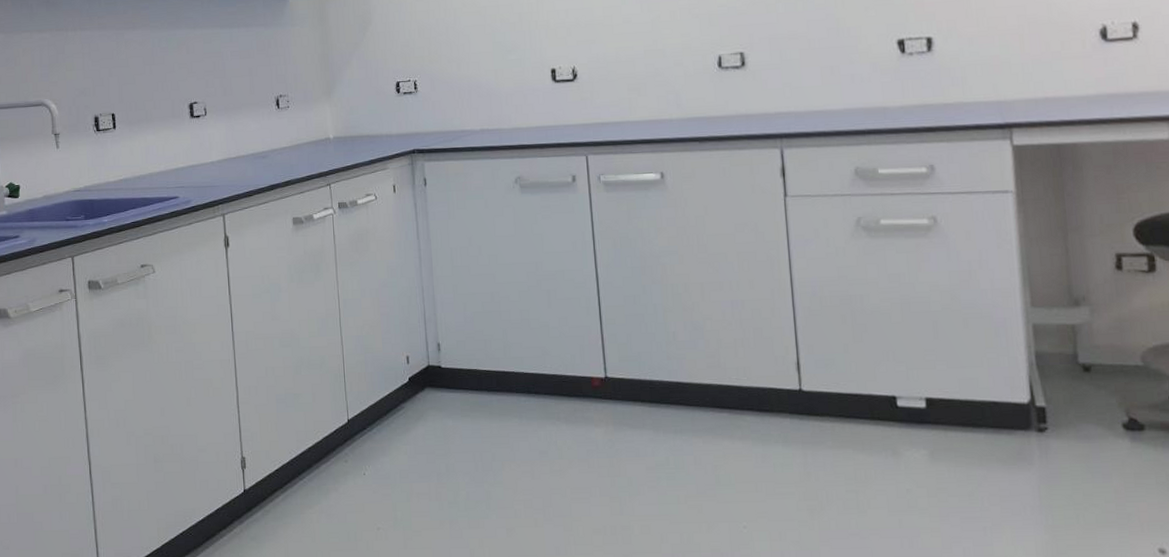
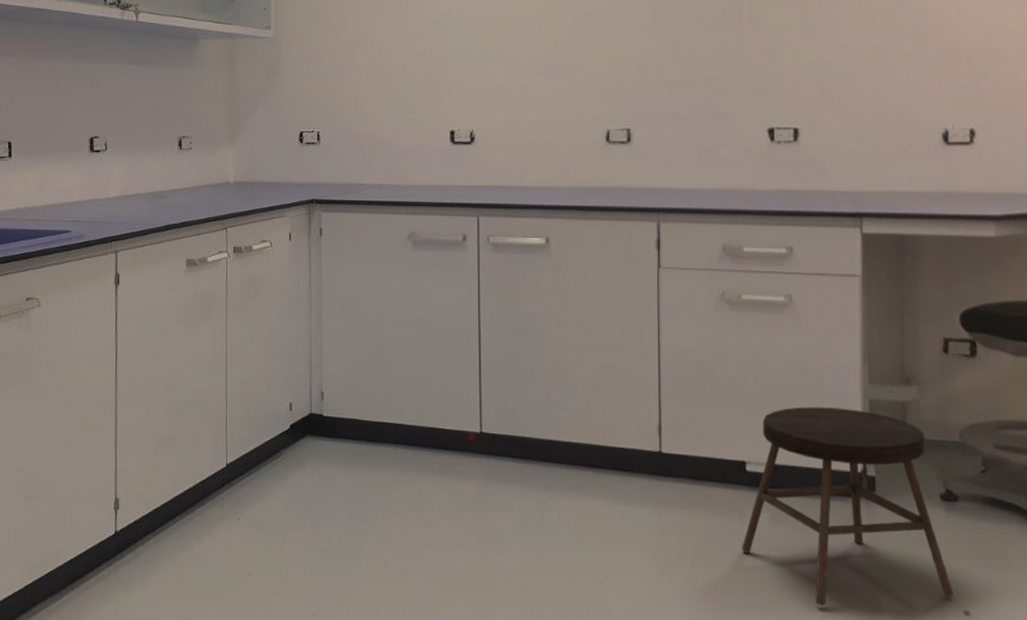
stool: none [898,334,1146,548] -> present [742,407,954,606]

